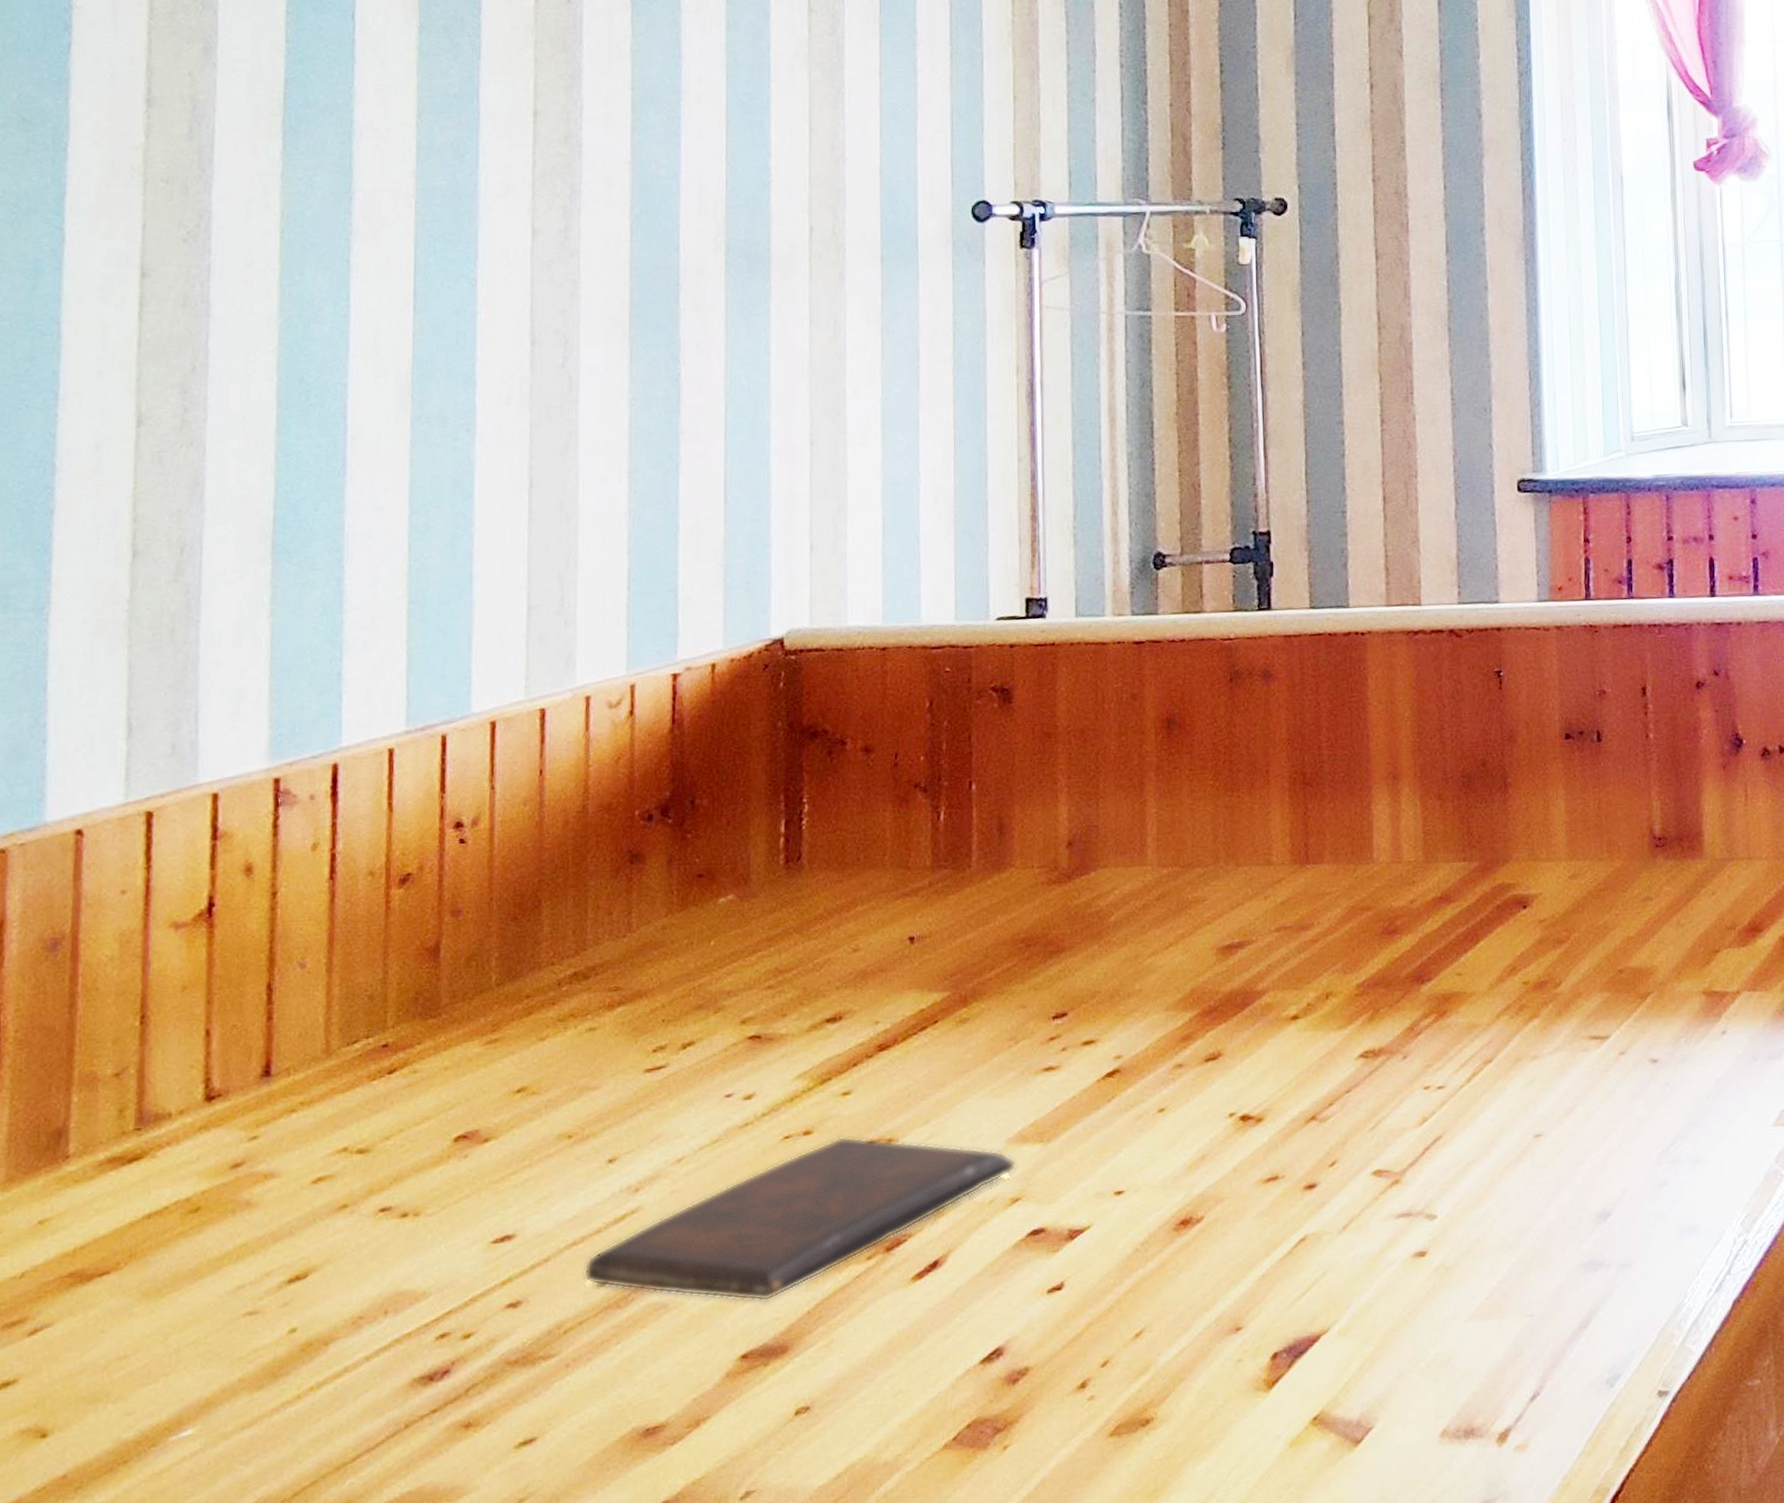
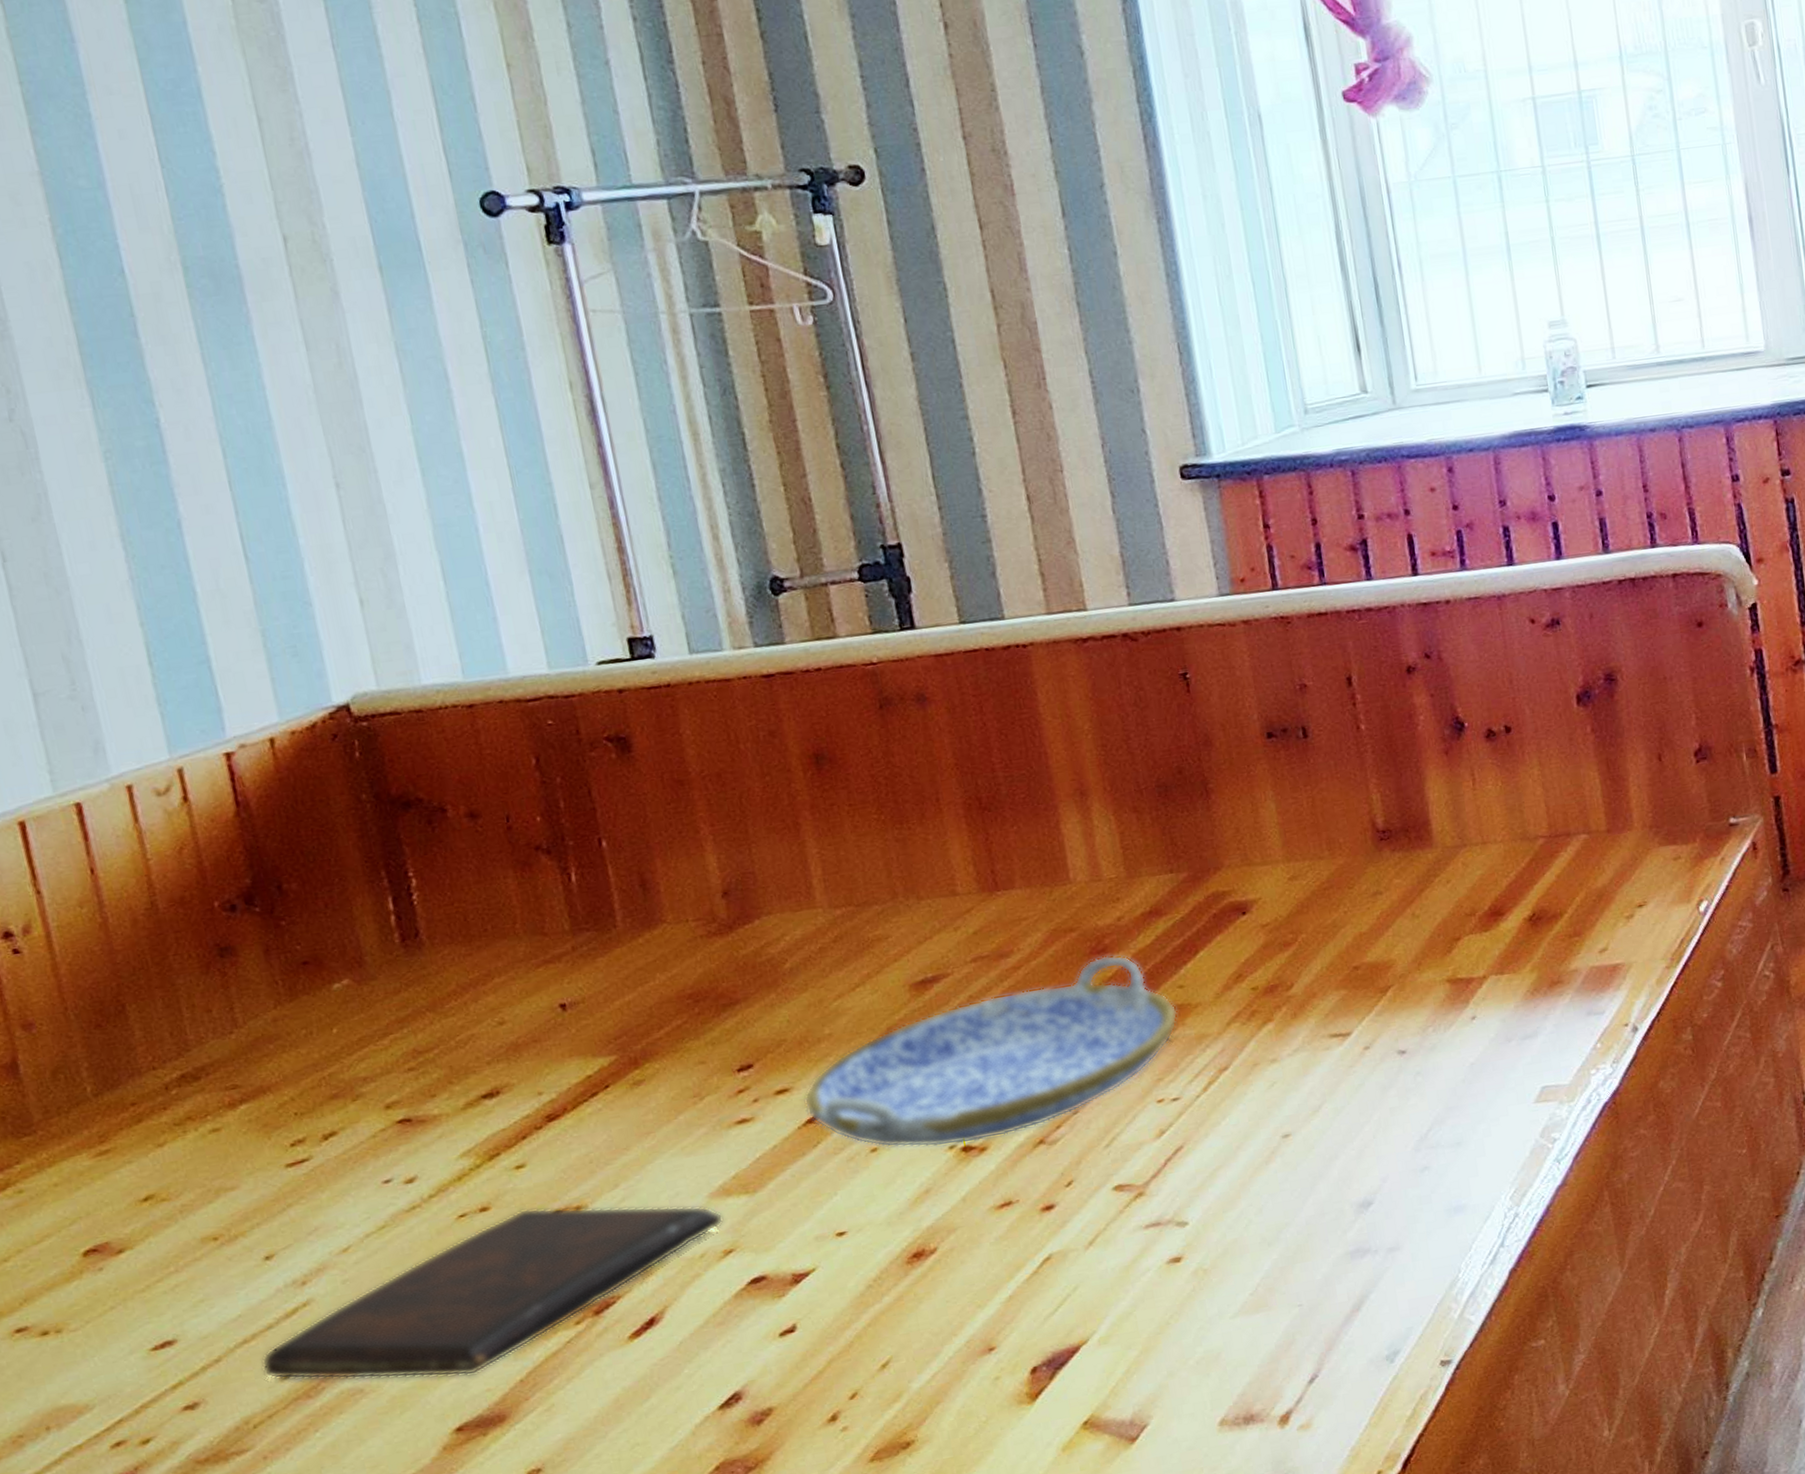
serving tray: none [1106,936,1453,1114] -> present [803,955,1178,1148]

